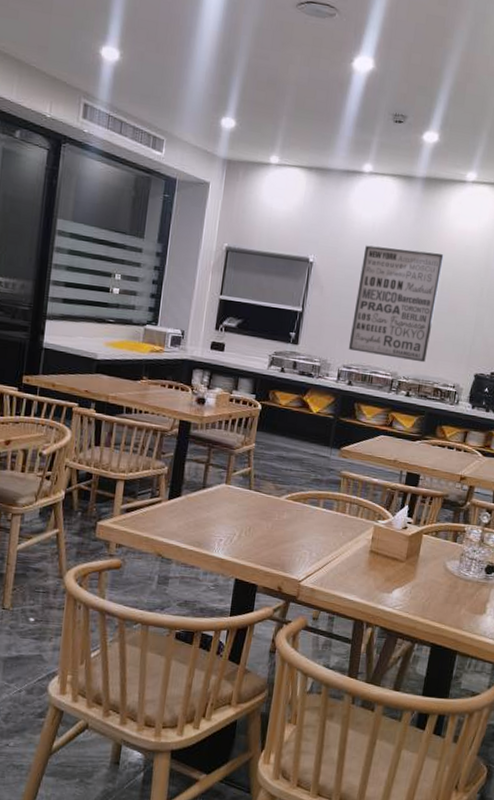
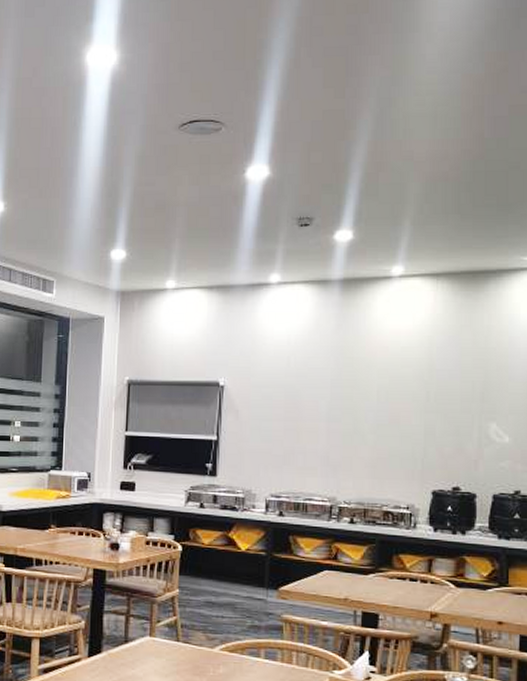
wall art: present [348,245,444,363] -> none [274,359,376,483]

